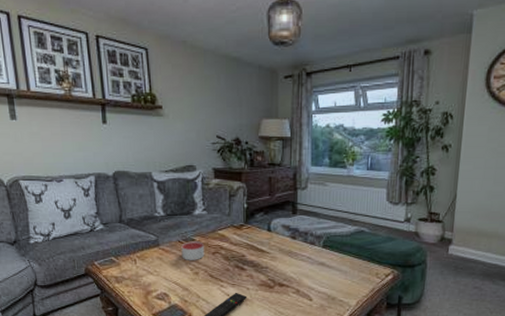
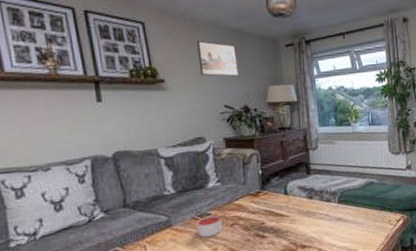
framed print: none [195,68,233,106] -> present [196,40,239,77]

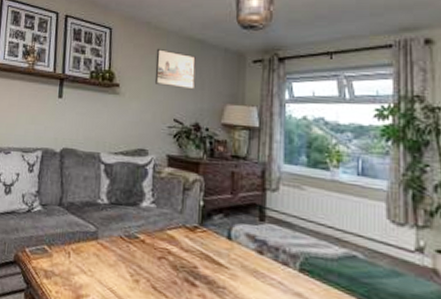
candle: present [196,215,223,237] -> none [122,238,150,264]

